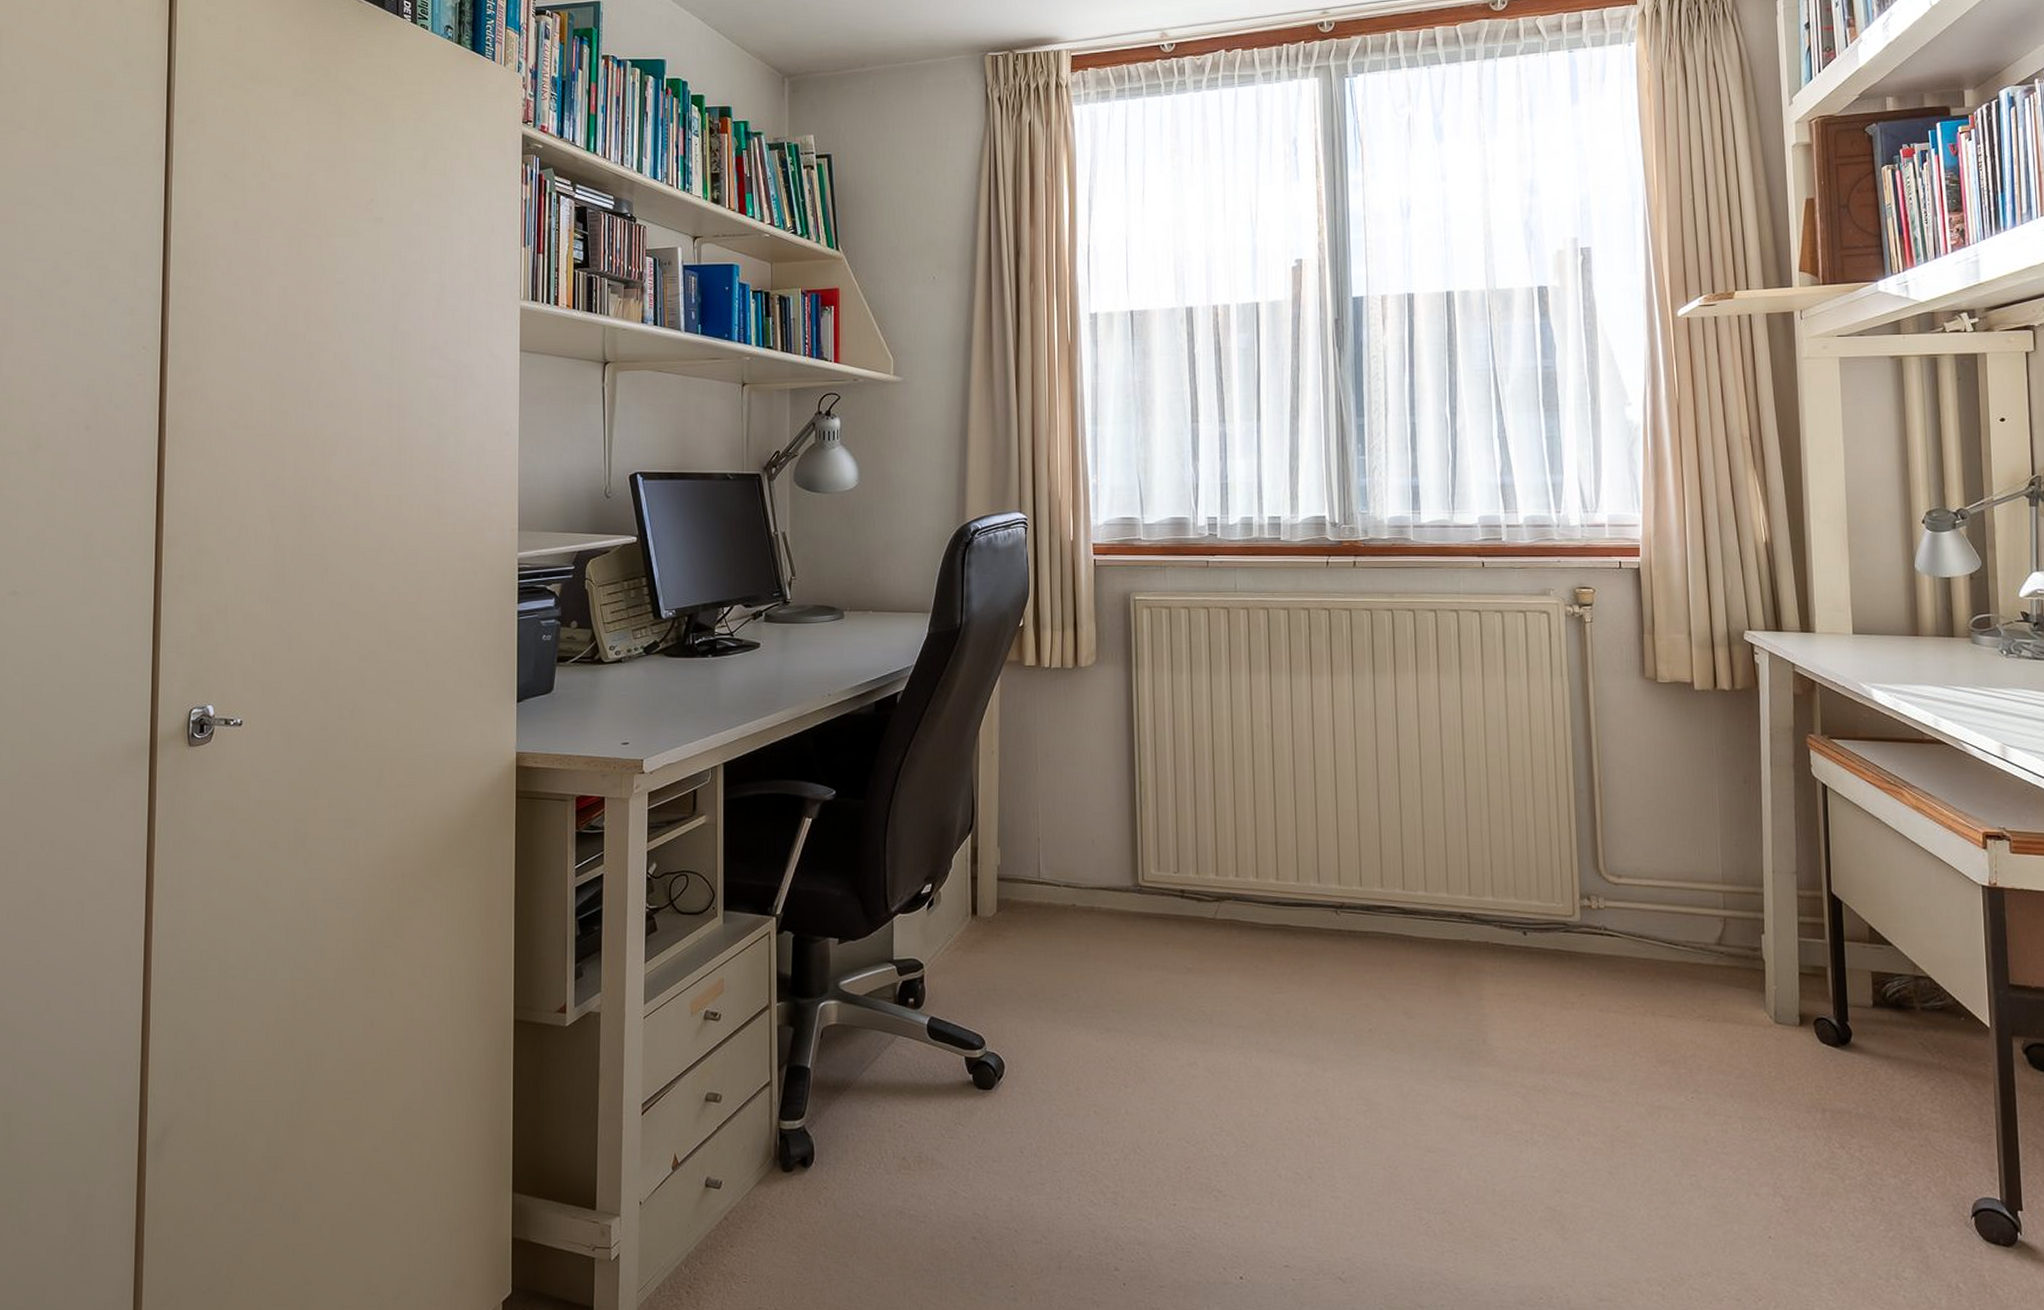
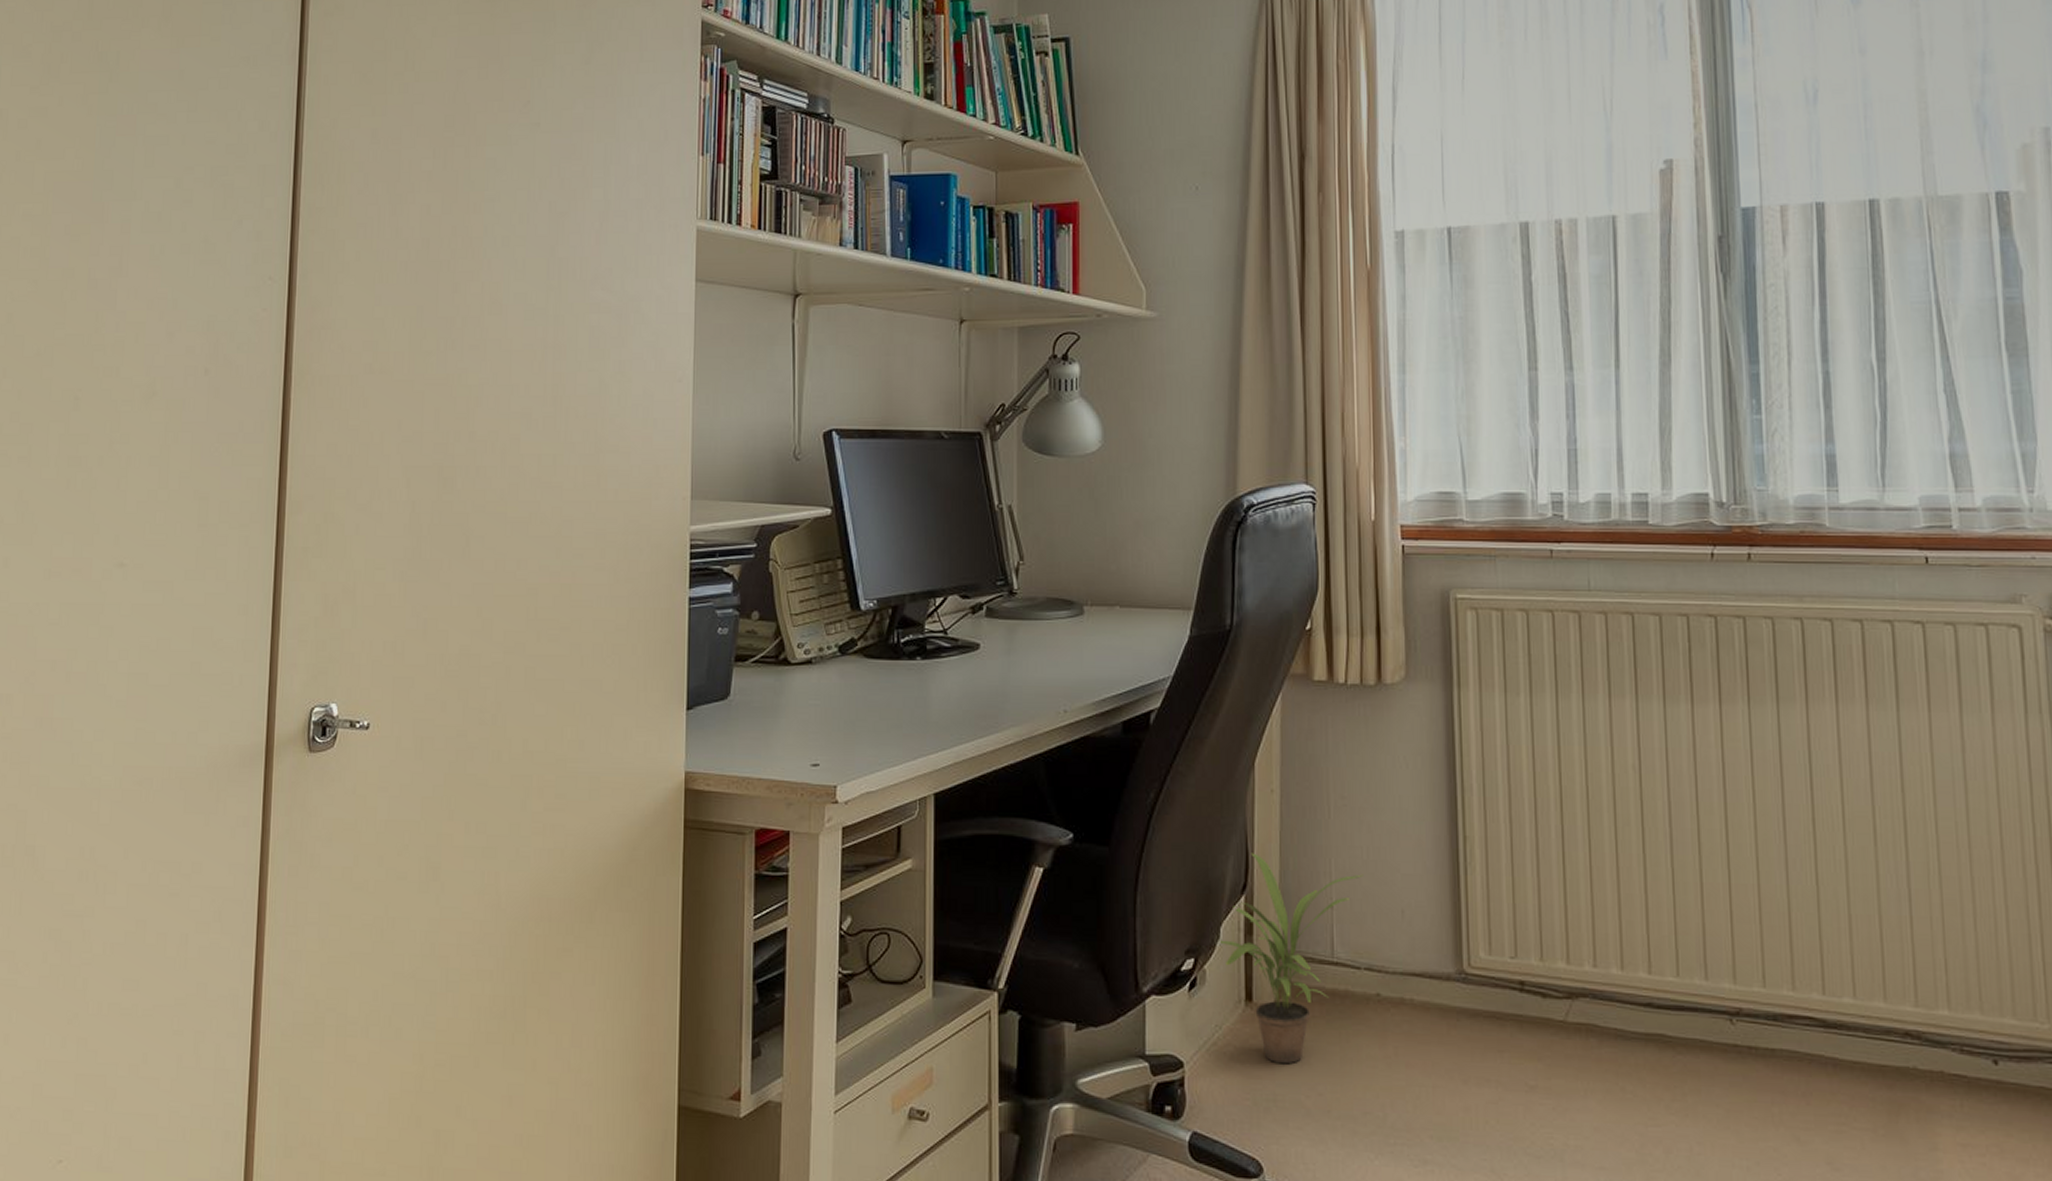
potted plant: none [951,800,1063,962] -> present [1219,853,1363,1064]

